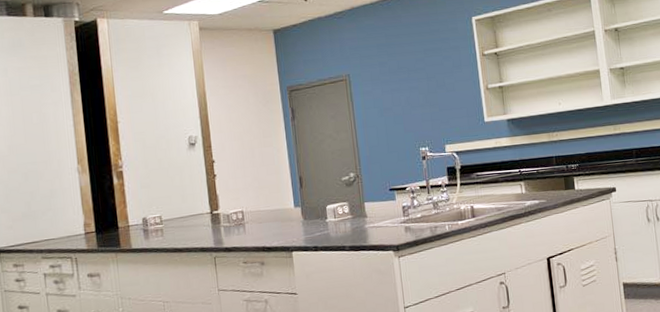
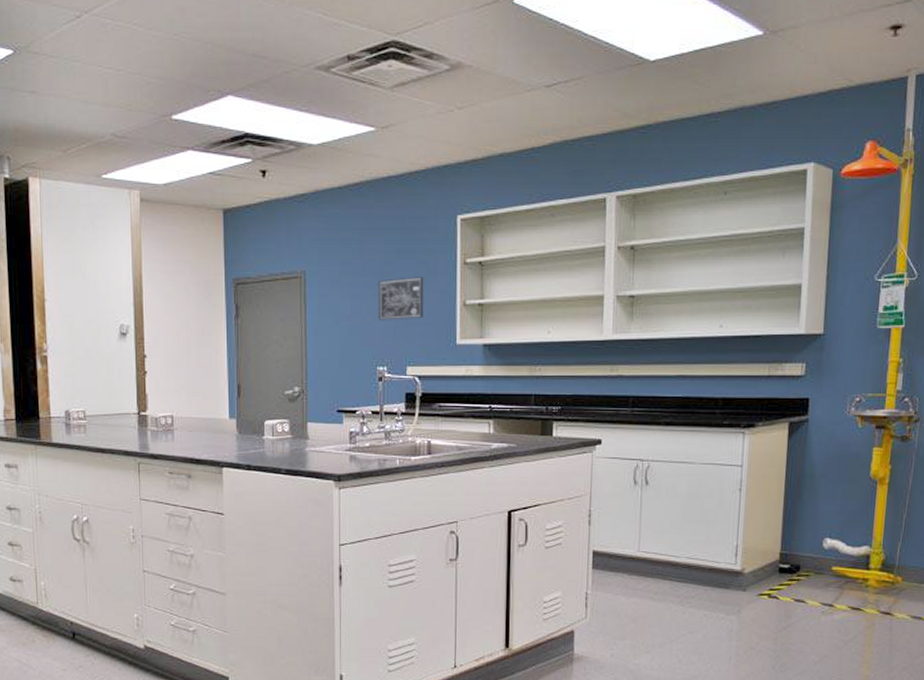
wall art: none [412,69,454,109] -> present [378,277,424,320]

